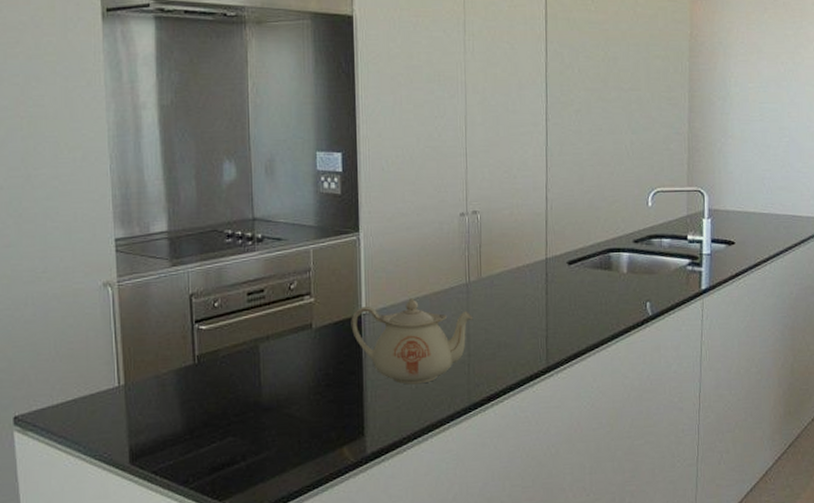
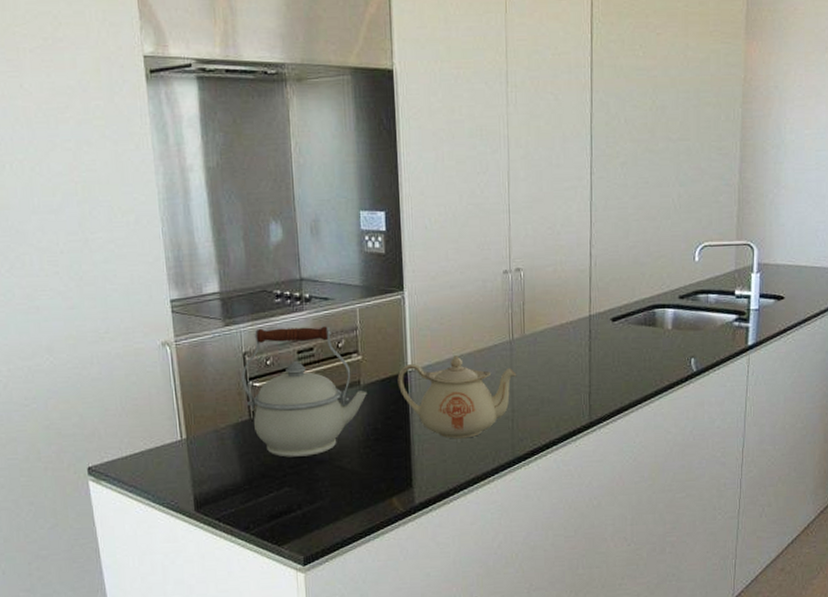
kettle: none [187,267,319,405] -> present [241,326,367,457]

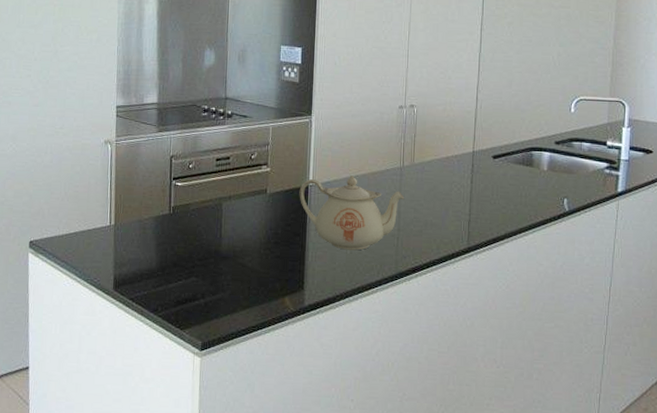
kettle: present [241,326,367,457] -> none [167,137,272,252]

